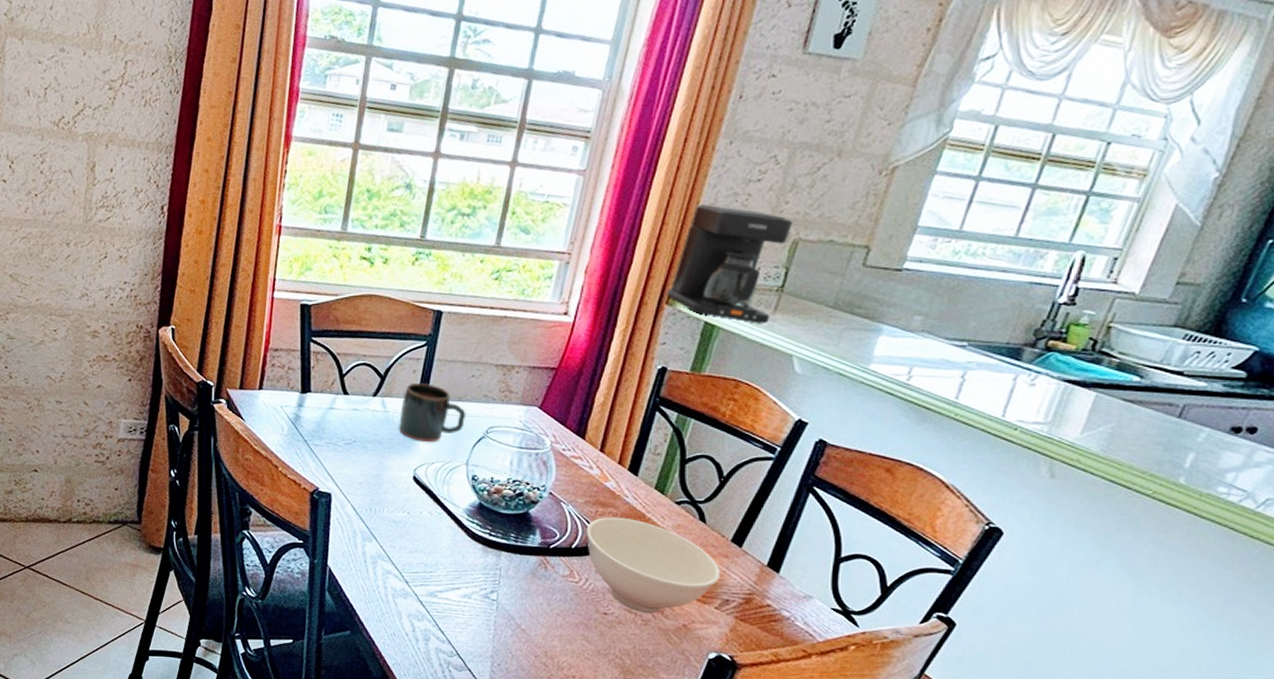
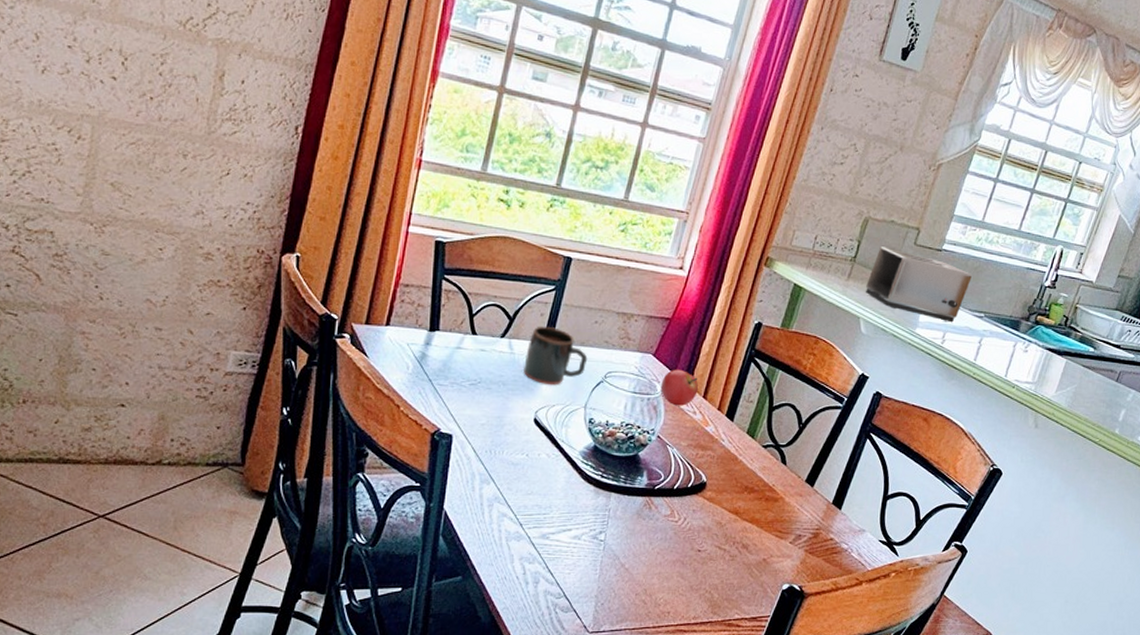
fruit: none [551,422,593,461] -> present [661,369,698,406]
bowl: present [586,517,721,614] -> none [687,459,796,550]
coffee maker: present [666,204,792,323] -> none [765,179,865,288]
toaster: none [797,271,949,355] -> present [865,247,973,323]

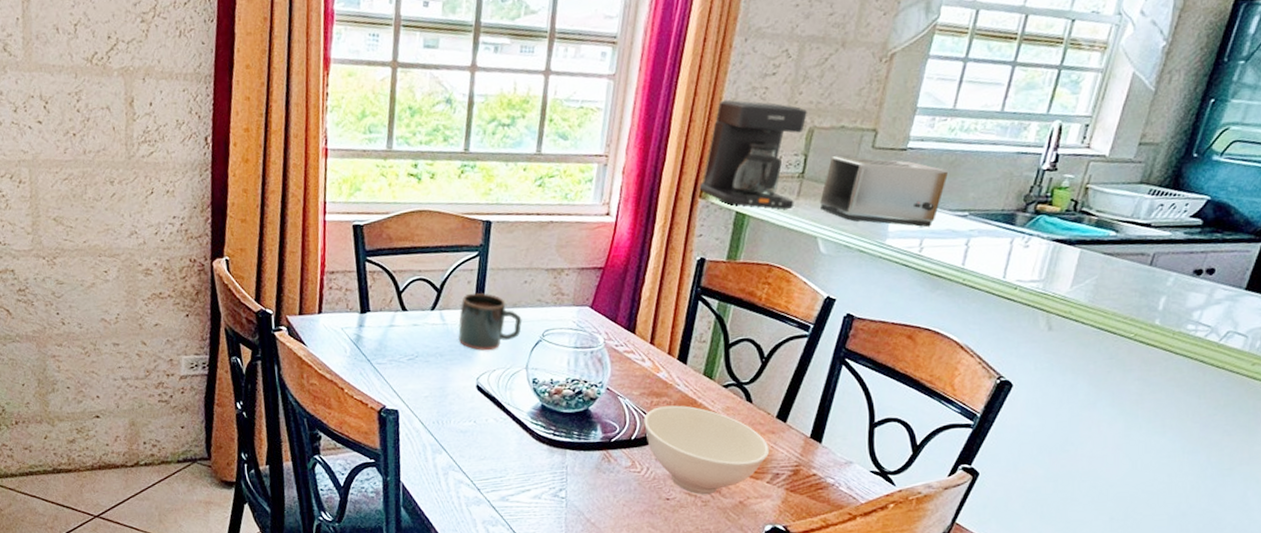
fruit: present [661,369,698,406] -> none [603,318,644,356]
bowl: none [687,459,796,550] -> present [643,405,770,495]
coffee maker: none [765,179,865,288] -> present [699,99,807,209]

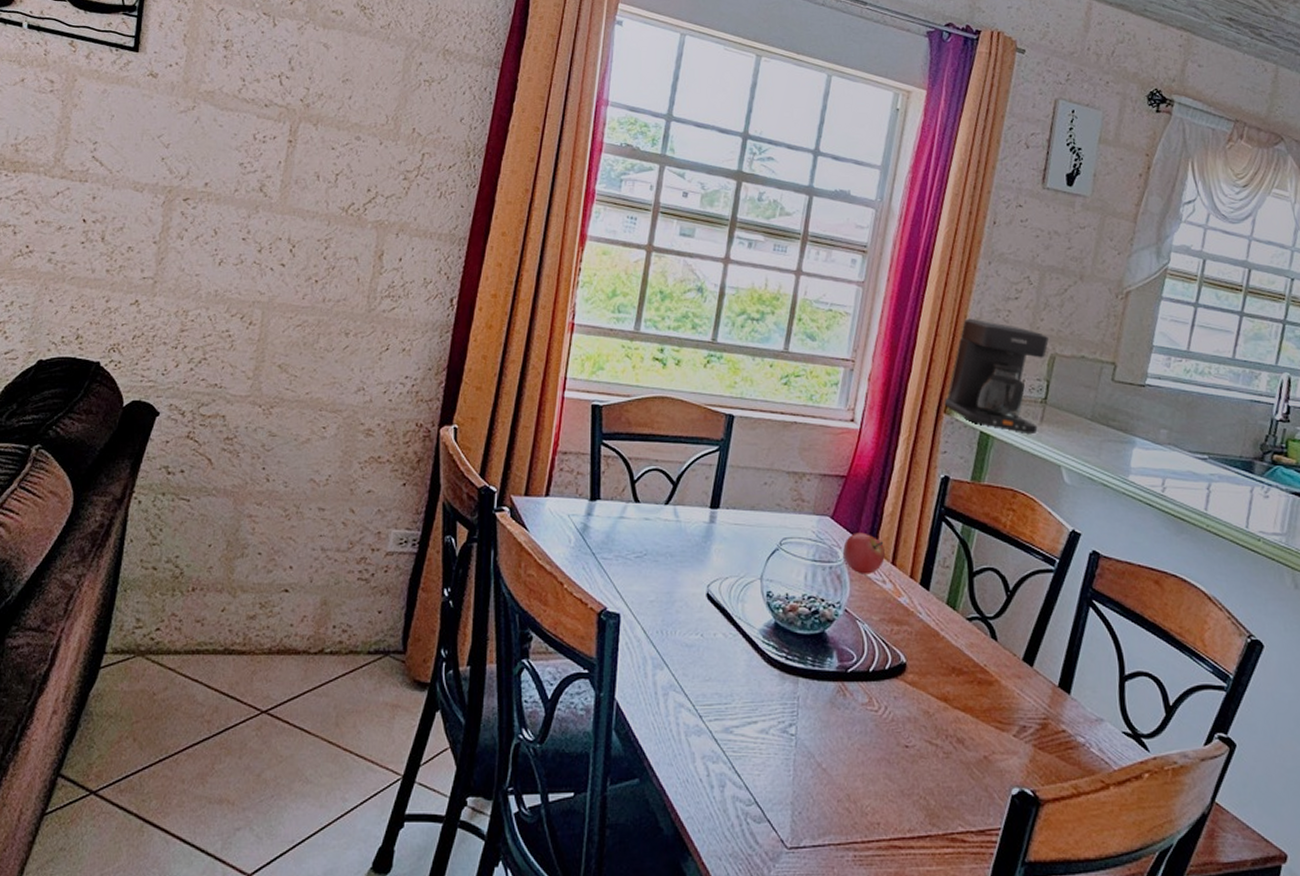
mug: present [458,293,522,350] -> none [692,490,760,554]
fruit: none [603,318,644,356] -> present [843,532,885,574]
bowl: present [643,405,770,495] -> none [883,636,1016,745]
toaster: present [819,155,949,228] -> none [1062,385,1187,467]

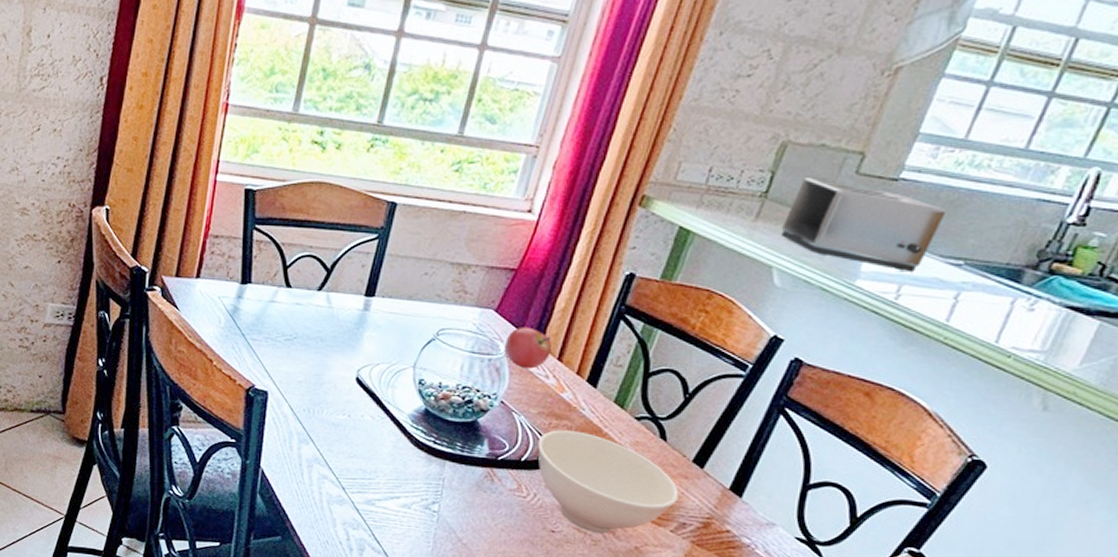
bowl: none [883,636,1016,745] -> present [538,430,680,534]
coffee maker: present [944,318,1049,433] -> none [640,99,782,231]
toaster: none [1062,385,1187,467] -> present [780,178,947,273]

